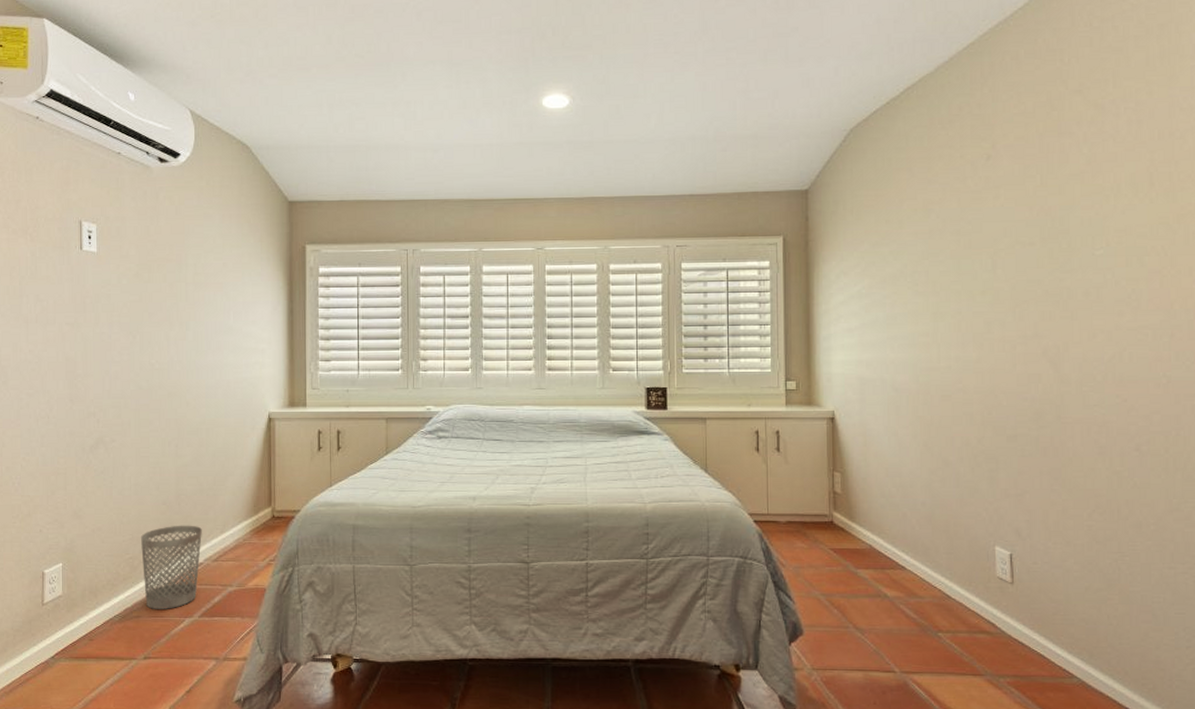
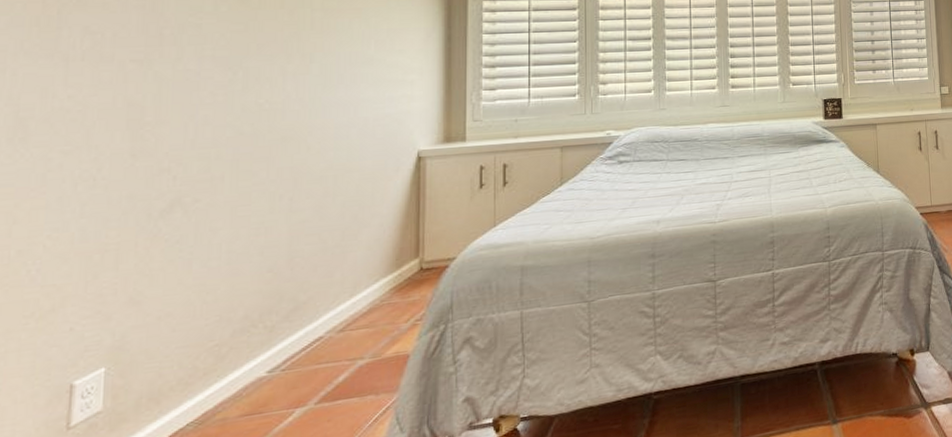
wastebasket: present [140,525,202,609] -> none [232,292,324,406]

